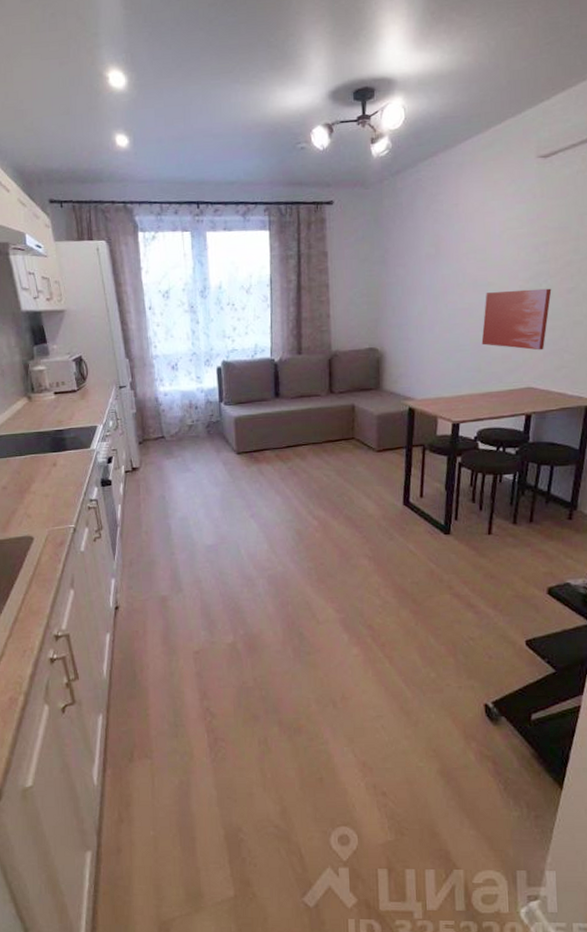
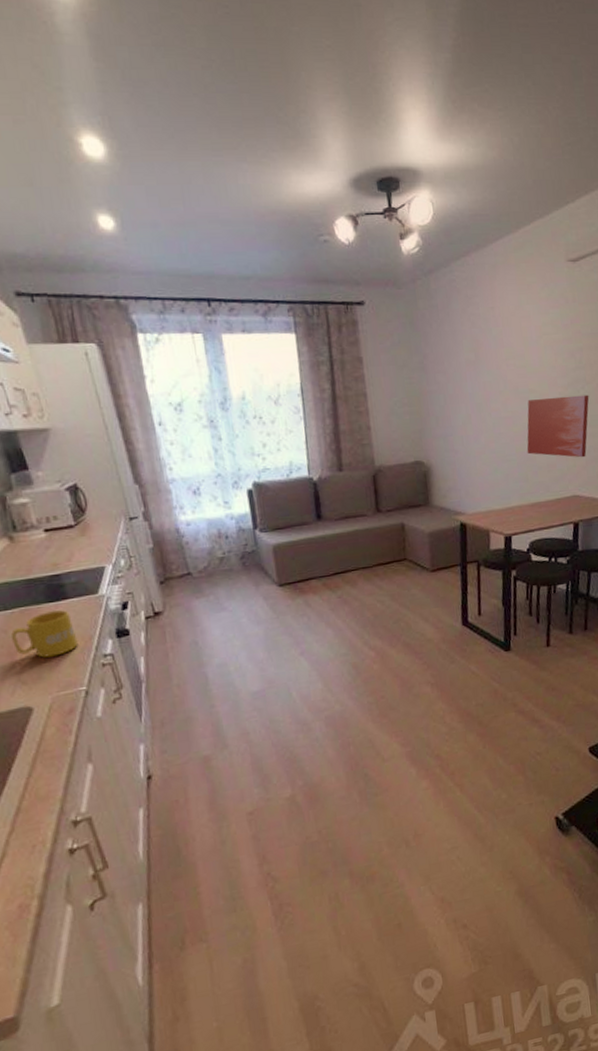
mug: none [23,459,72,497] -> present [11,610,78,658]

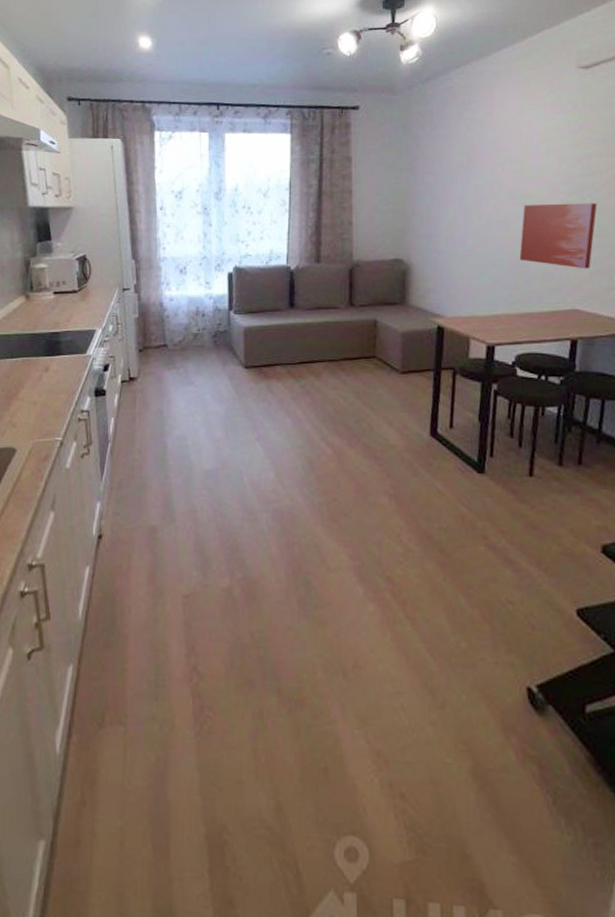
mug: present [11,610,78,658] -> none [12,364,63,405]

